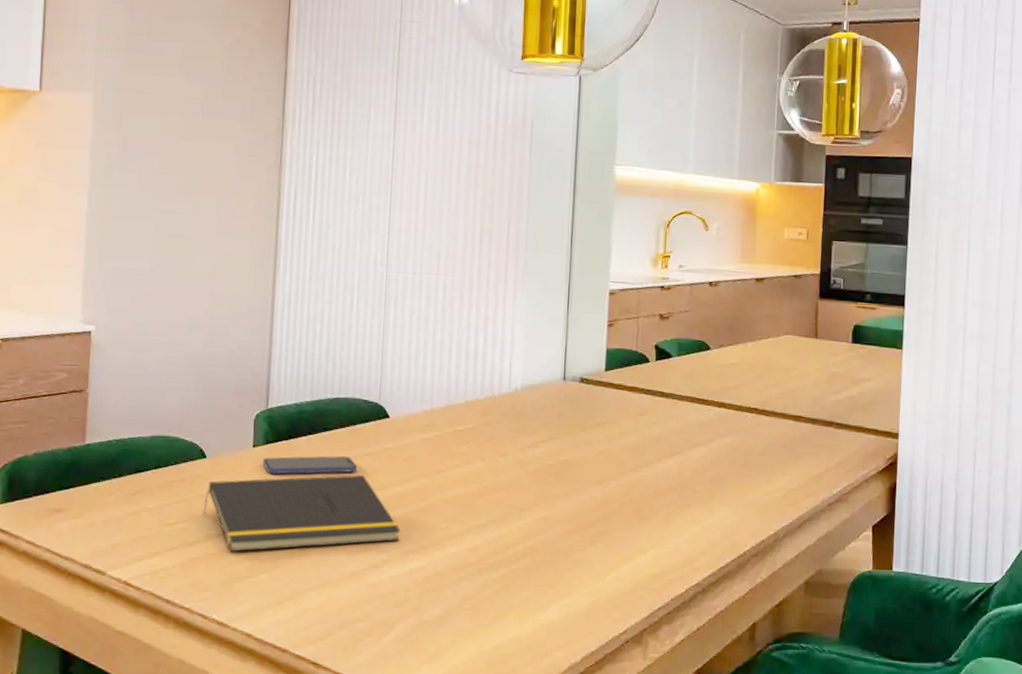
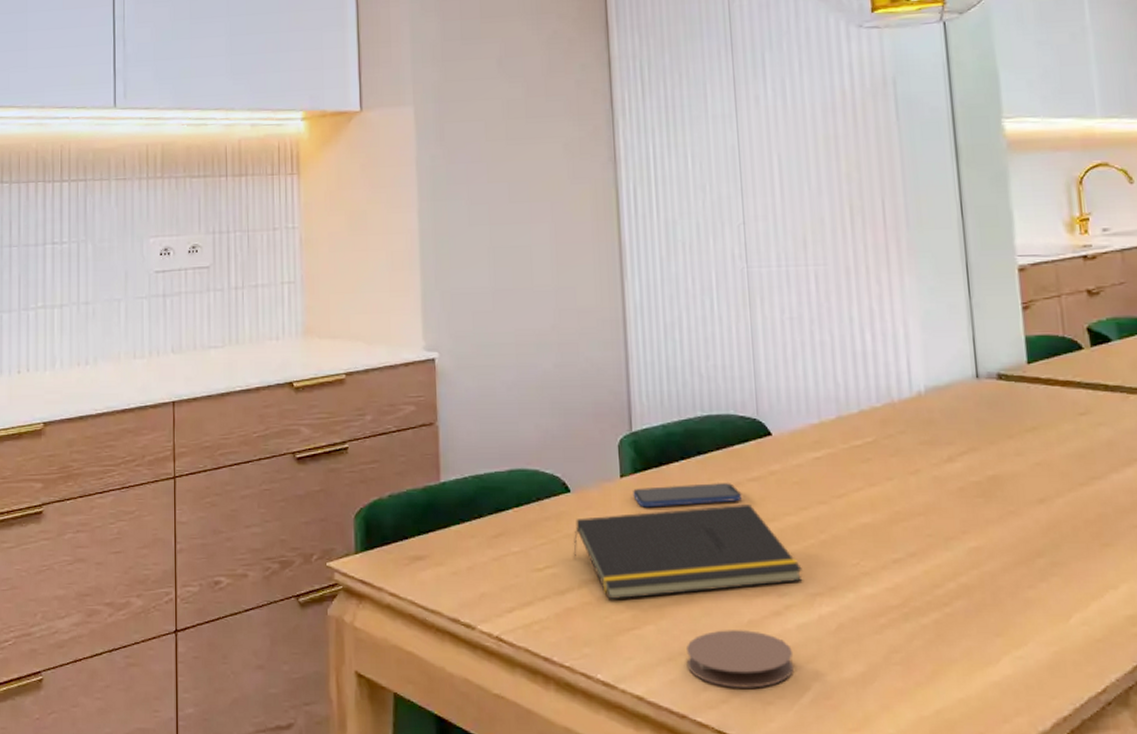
coaster: none [293,579,385,628] -> present [687,630,795,688]

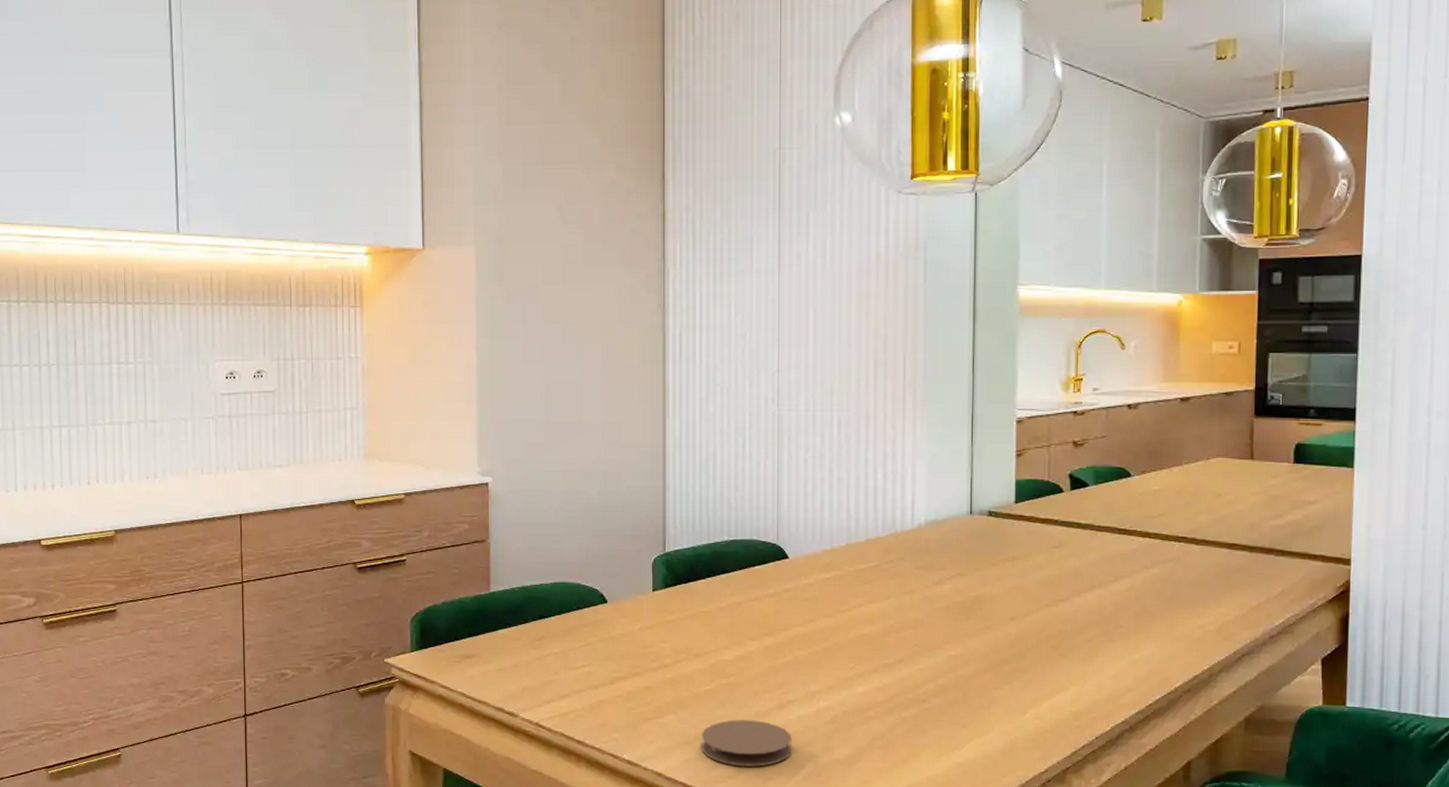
notepad: present [573,503,803,601] -> none [607,615,806,694]
smartphone: present [633,483,742,508] -> none [663,598,759,617]

